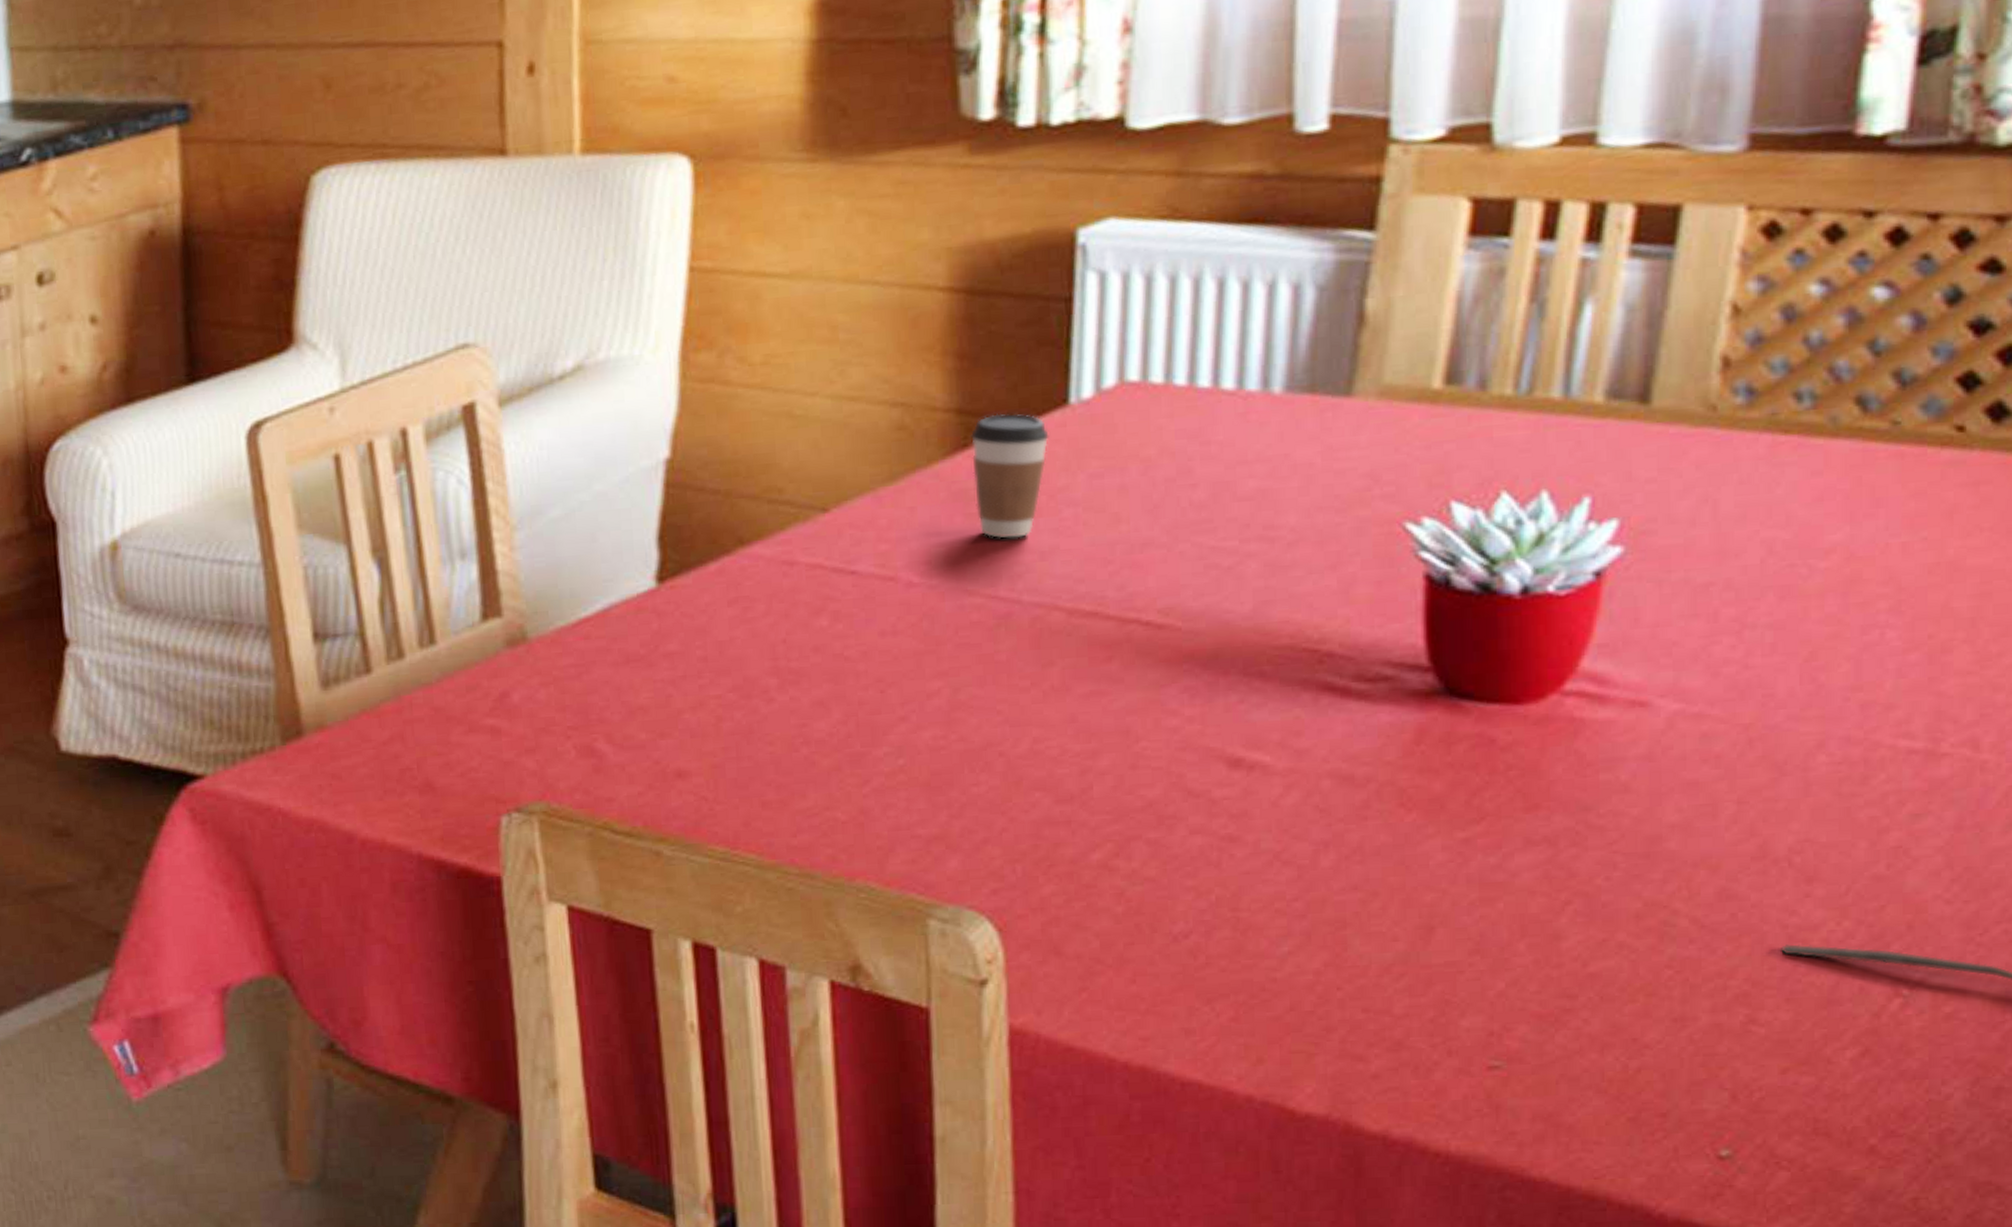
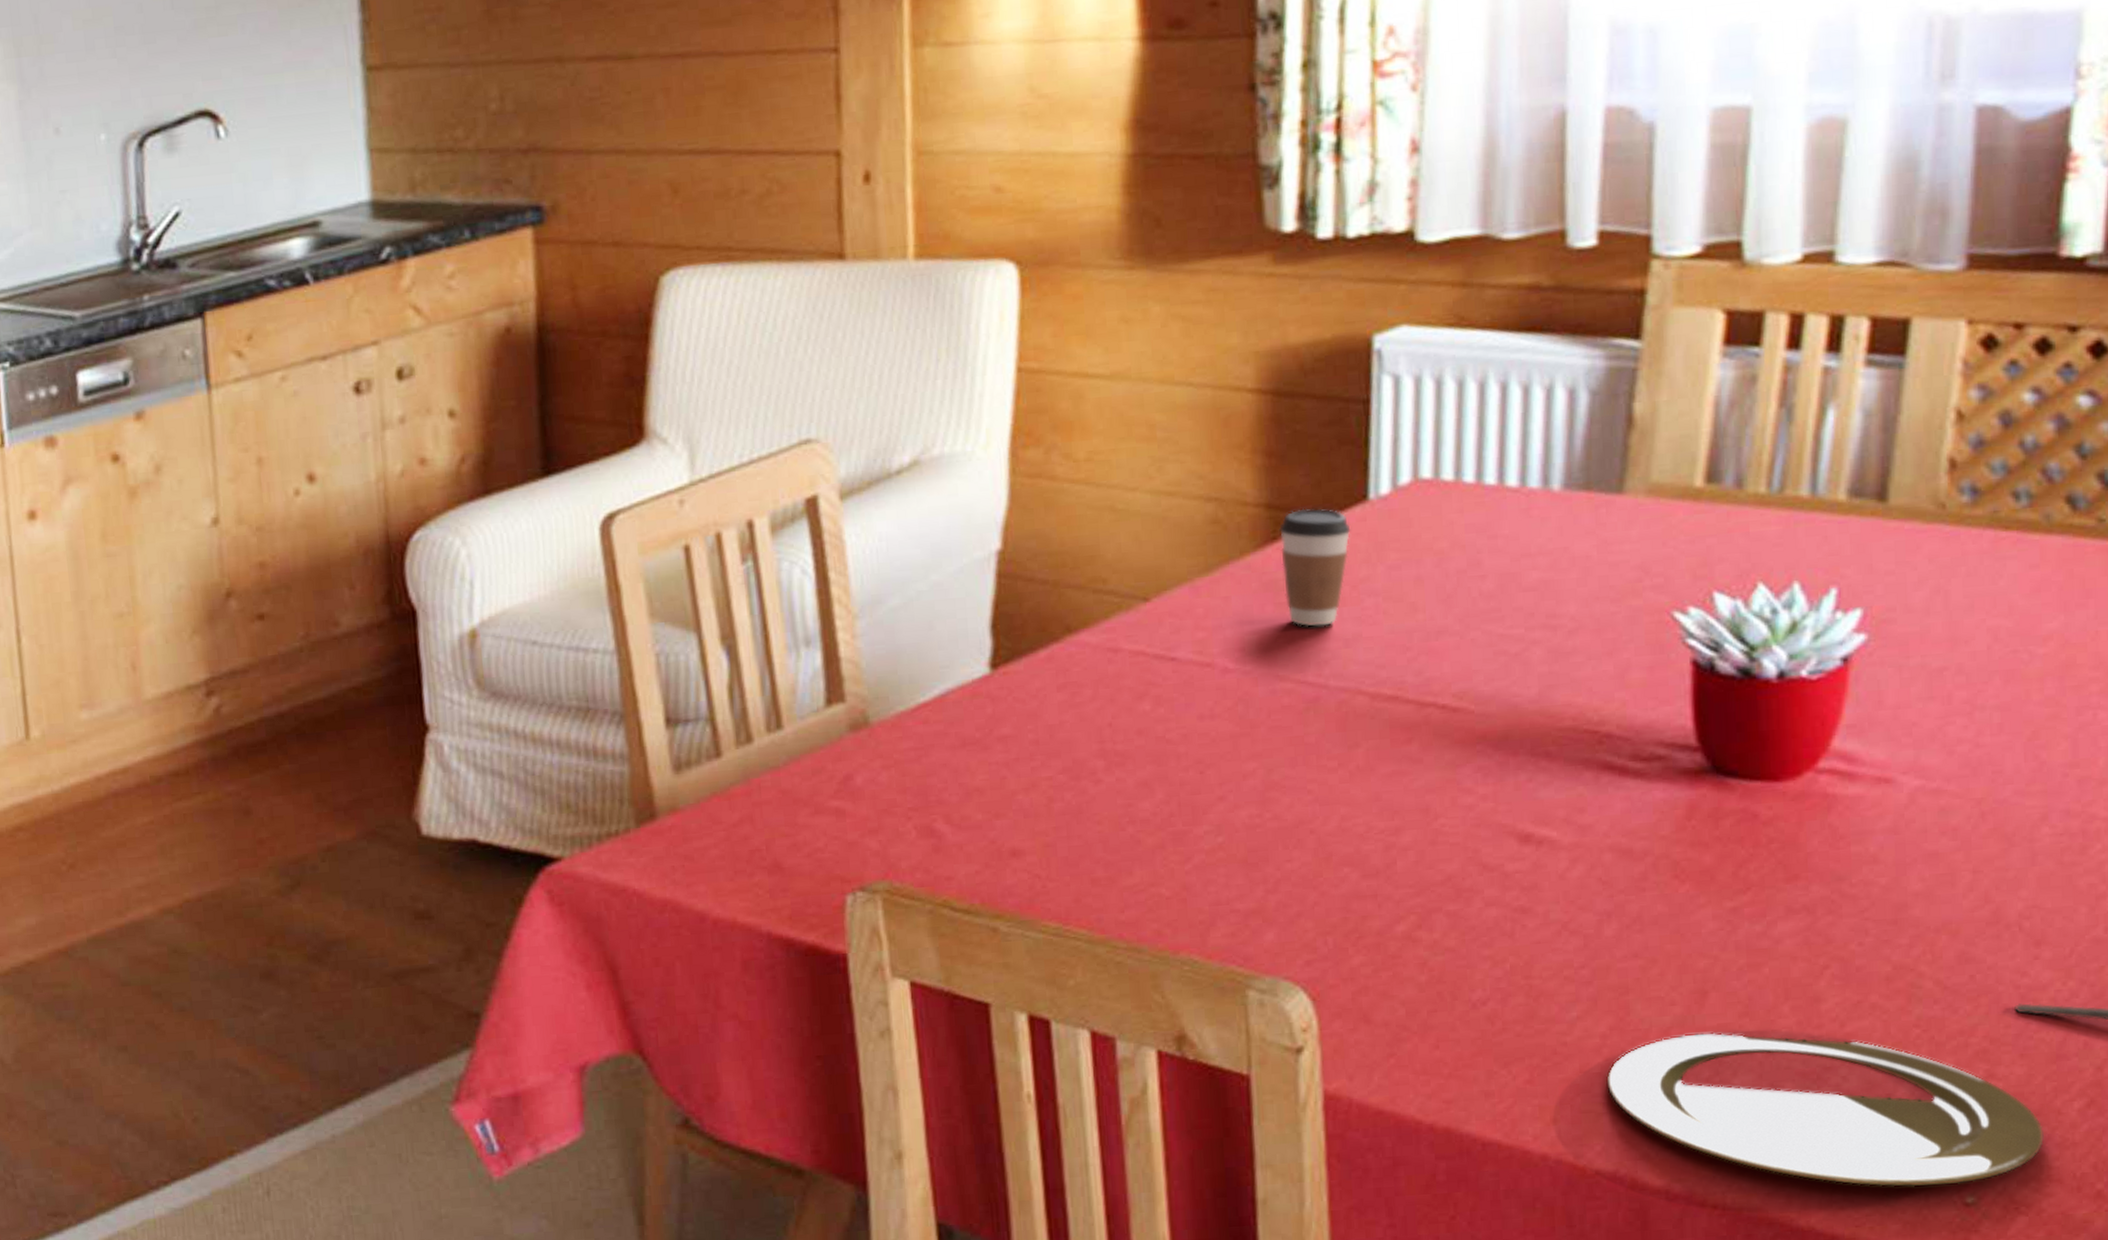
plate: none [1320,970,1810,1138] -> present [1606,1032,2044,1187]

